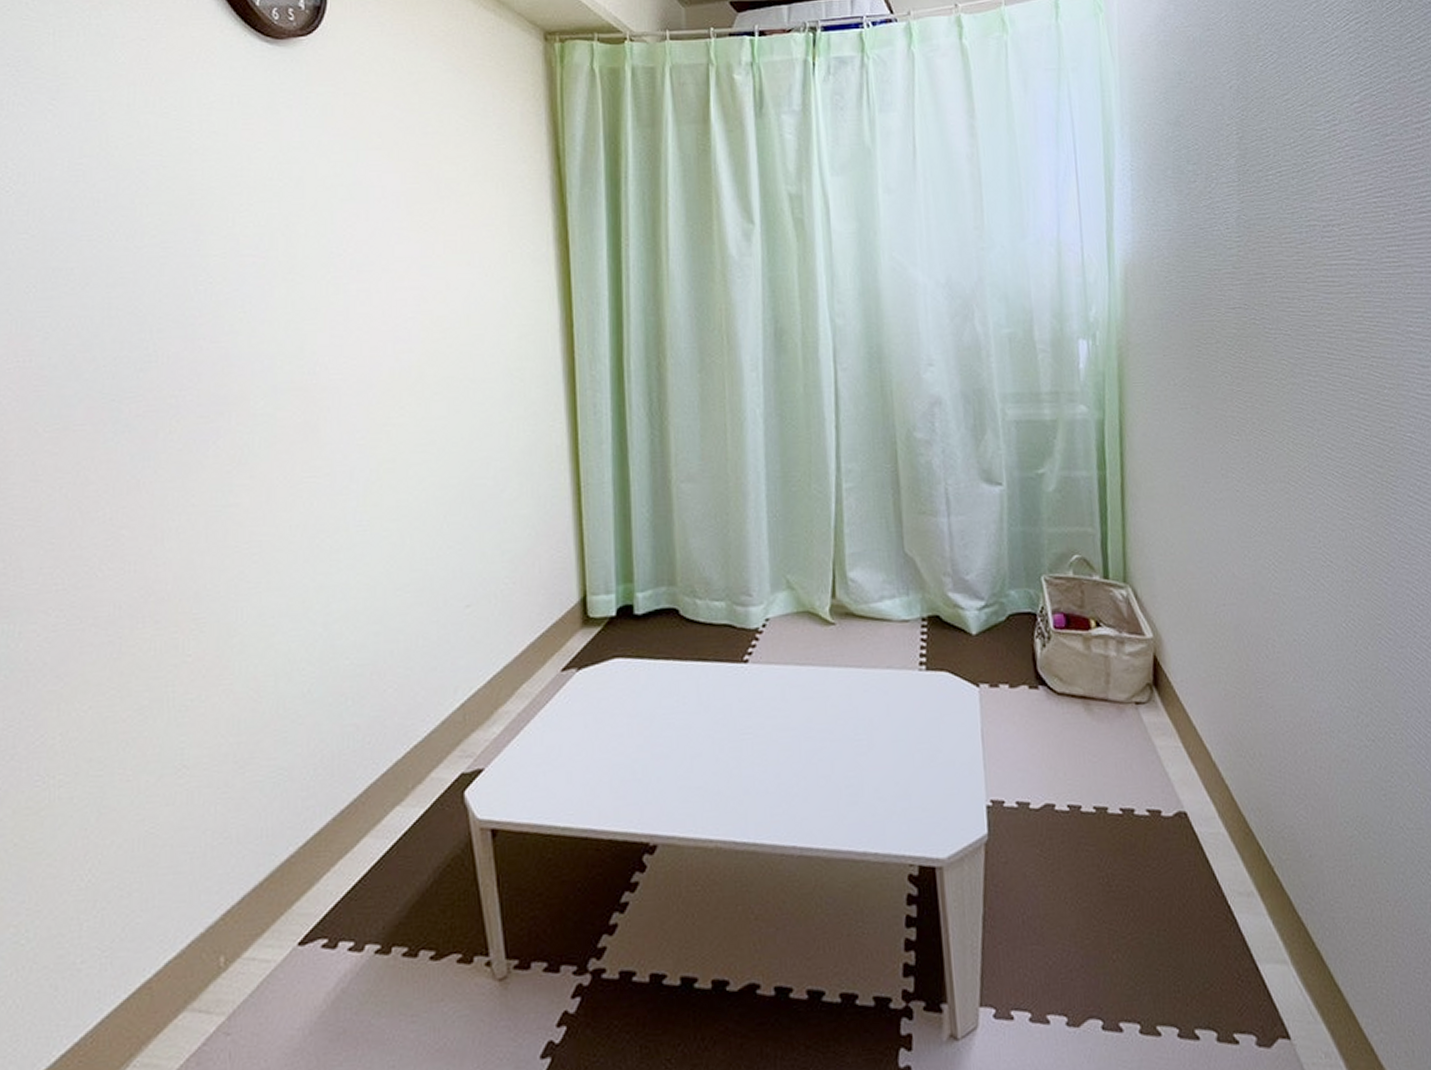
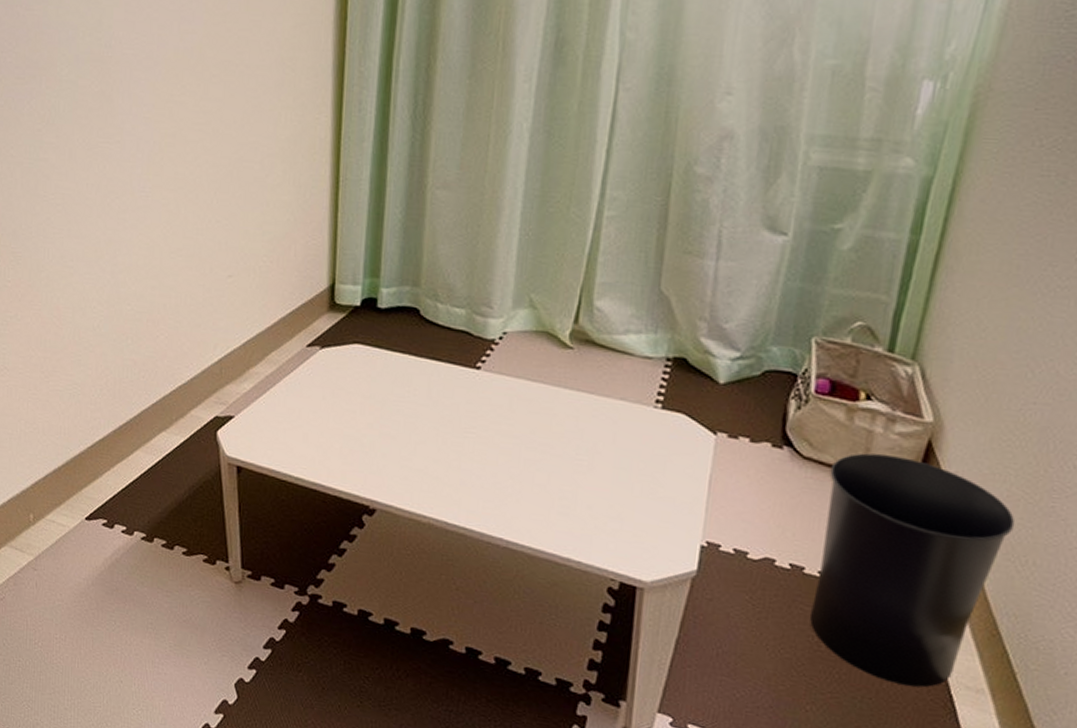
waste bin: none [1082,675,1238,908] -> present [810,453,1015,687]

